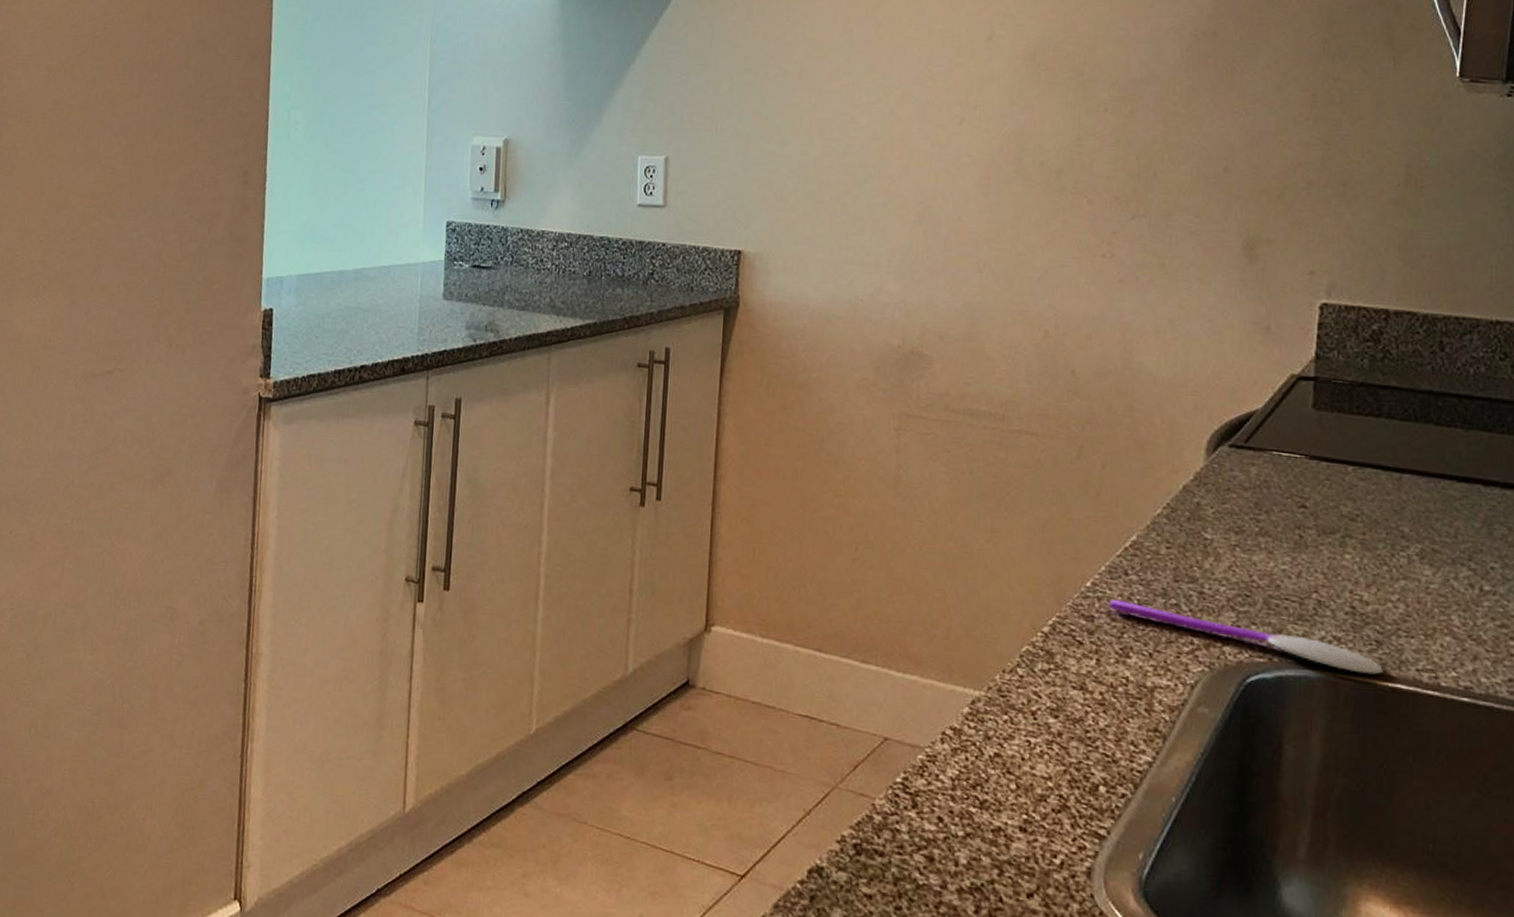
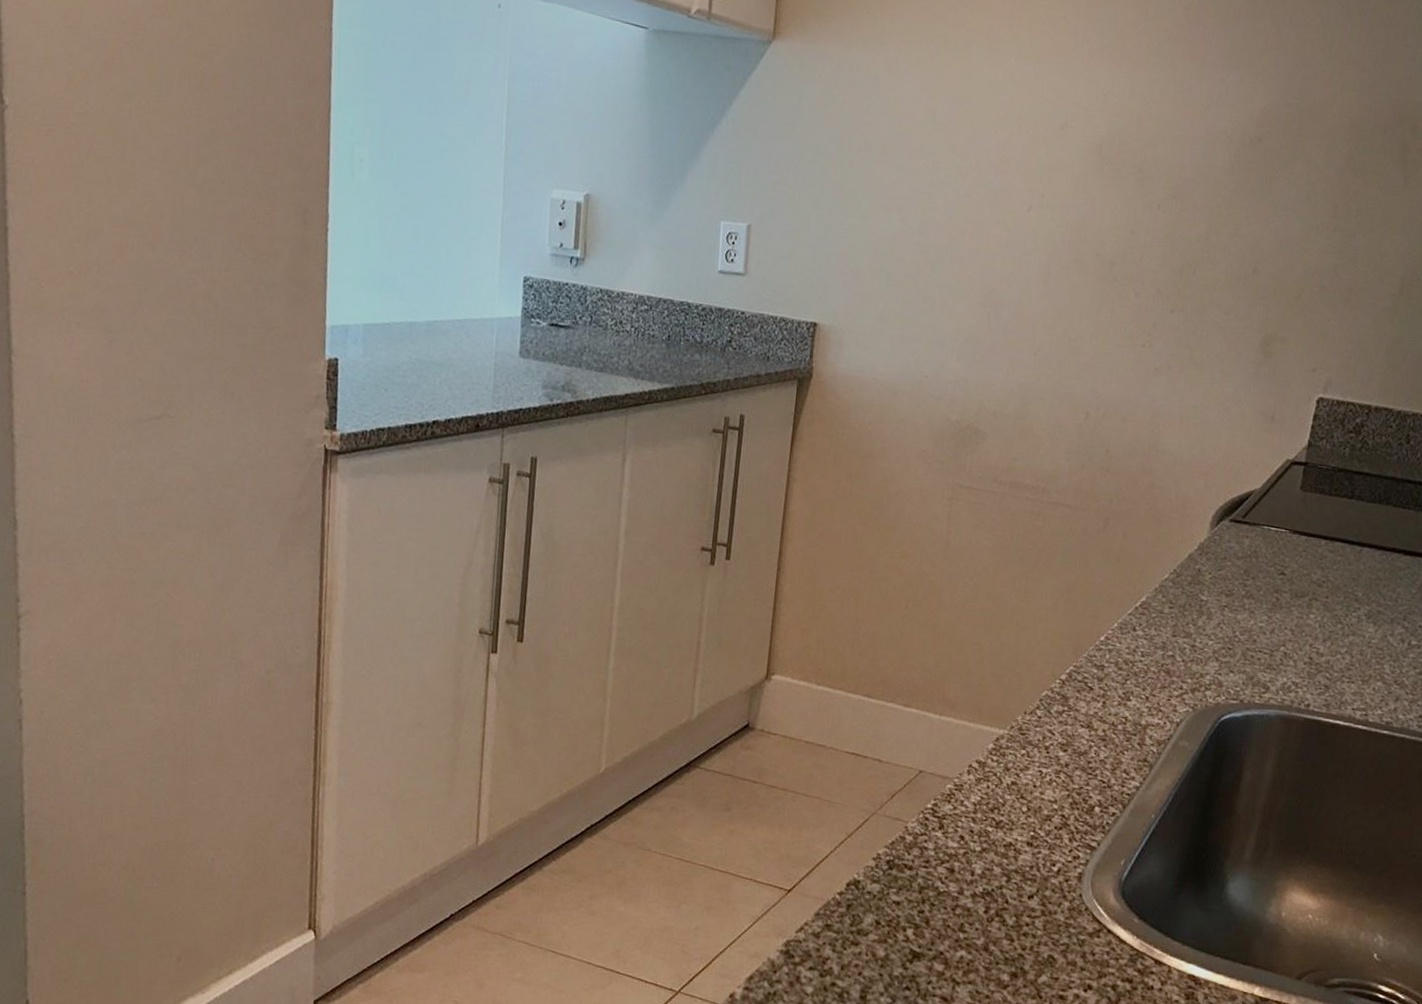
spoon: present [1109,599,1383,675] -> none [1117,651,1327,713]

